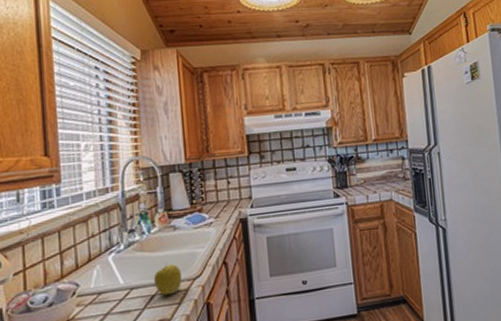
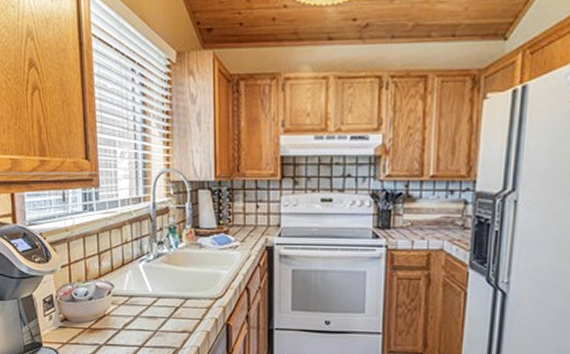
apple: present [153,264,183,296] -> none [178,281,205,310]

